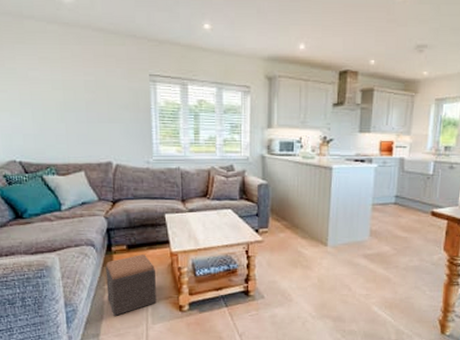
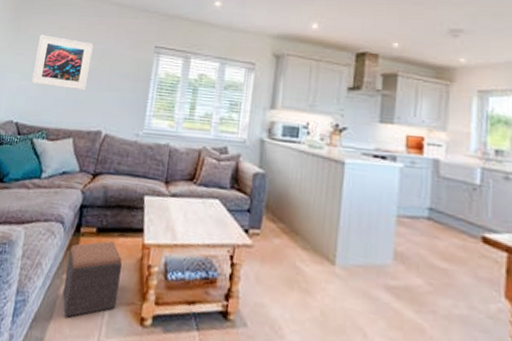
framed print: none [19,68,87,125] -> present [31,34,94,91]

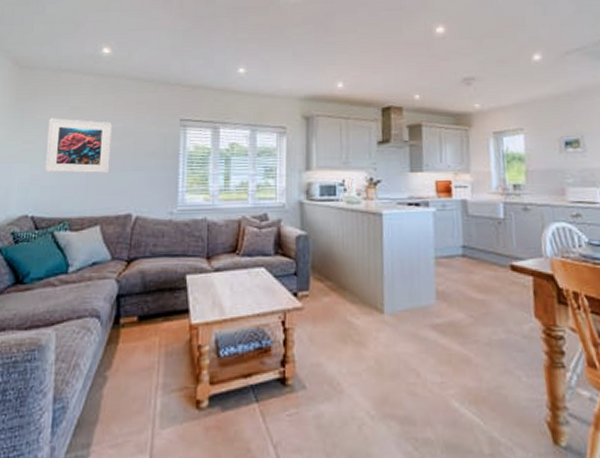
footstool: present [62,241,122,318] -> none [107,328,170,416]

